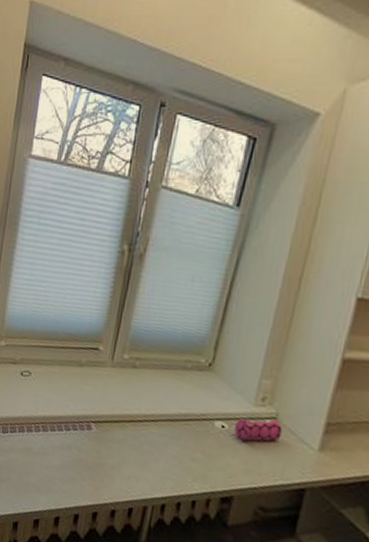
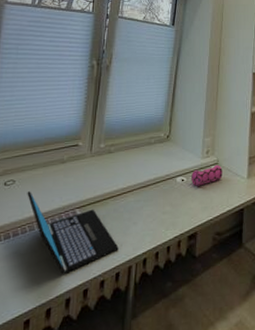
laptop: none [42,388,135,489] -> present [27,191,119,274]

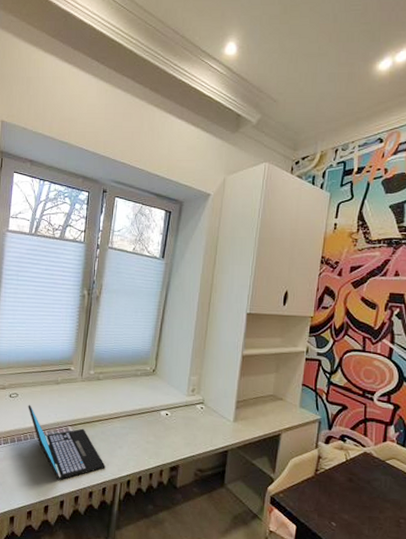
pencil case: present [191,164,223,186] -> none [175,403,208,422]

